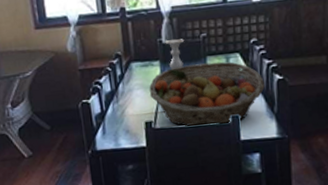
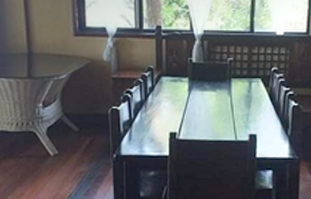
fruit basket: present [149,62,265,127] -> none [176,84,281,141]
candle holder: present [165,38,185,70] -> none [195,60,213,87]

